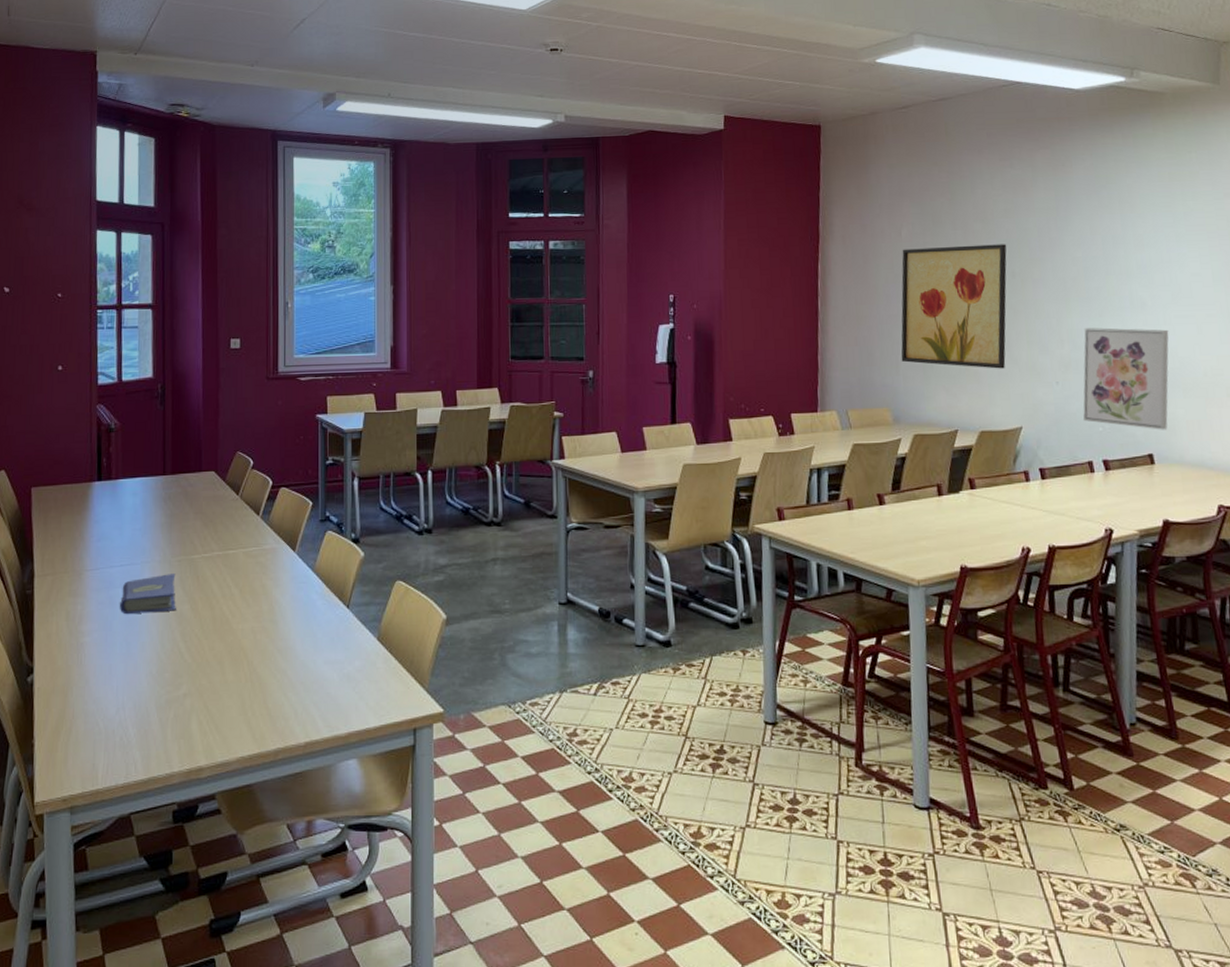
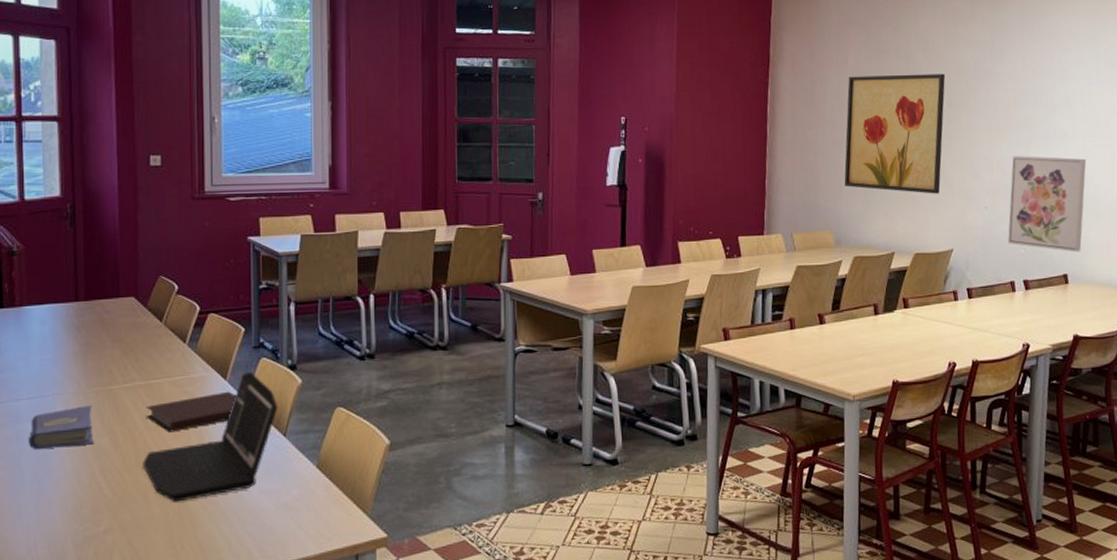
laptop: none [219,545,342,669] -> present [143,372,278,502]
notebook: none [223,562,304,601] -> present [146,391,236,433]

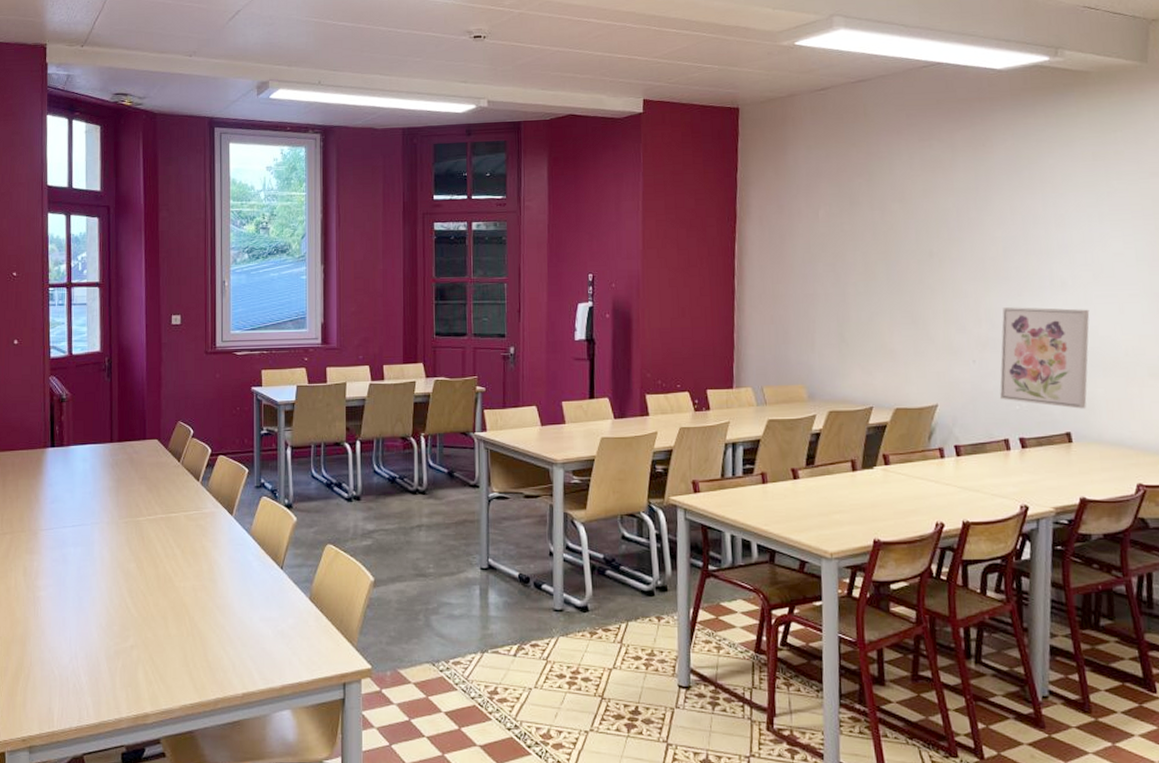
hardcover book: present [29,405,94,449] -> none [72,534,123,570]
laptop: present [143,372,278,502] -> none [163,509,276,624]
notebook: present [146,391,236,433] -> none [166,526,241,561]
wall art: present [844,74,946,194] -> none [816,224,925,348]

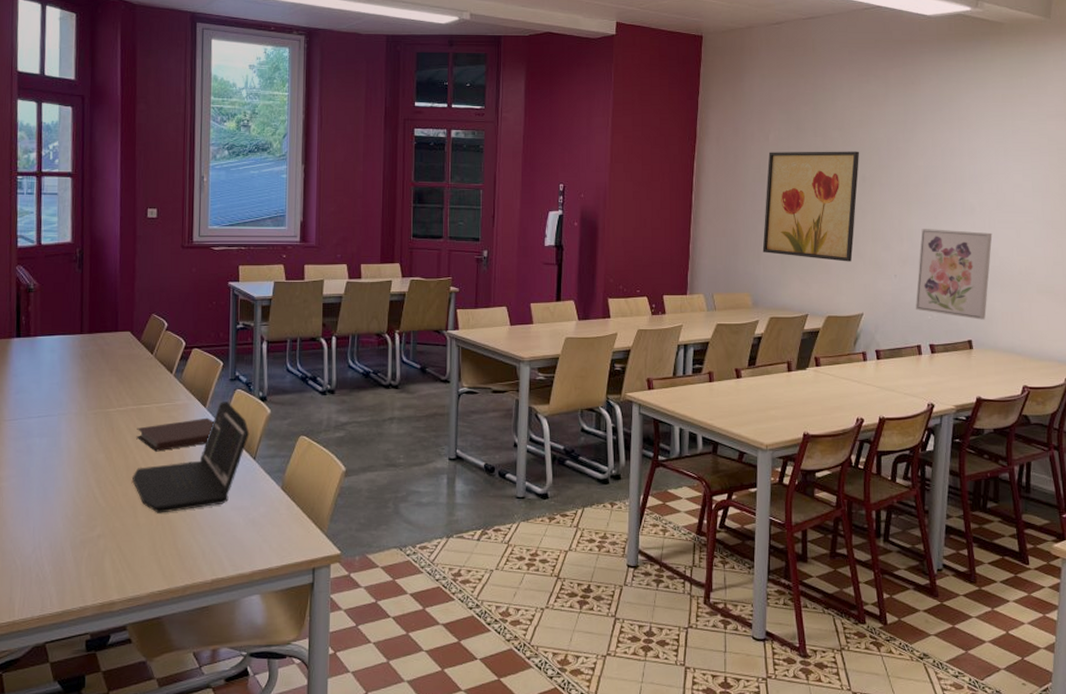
laptop: none [163,509,276,624] -> present [132,402,250,513]
notebook: none [166,526,241,561] -> present [136,417,214,452]
wall art: none [816,224,925,348] -> present [762,151,860,262]

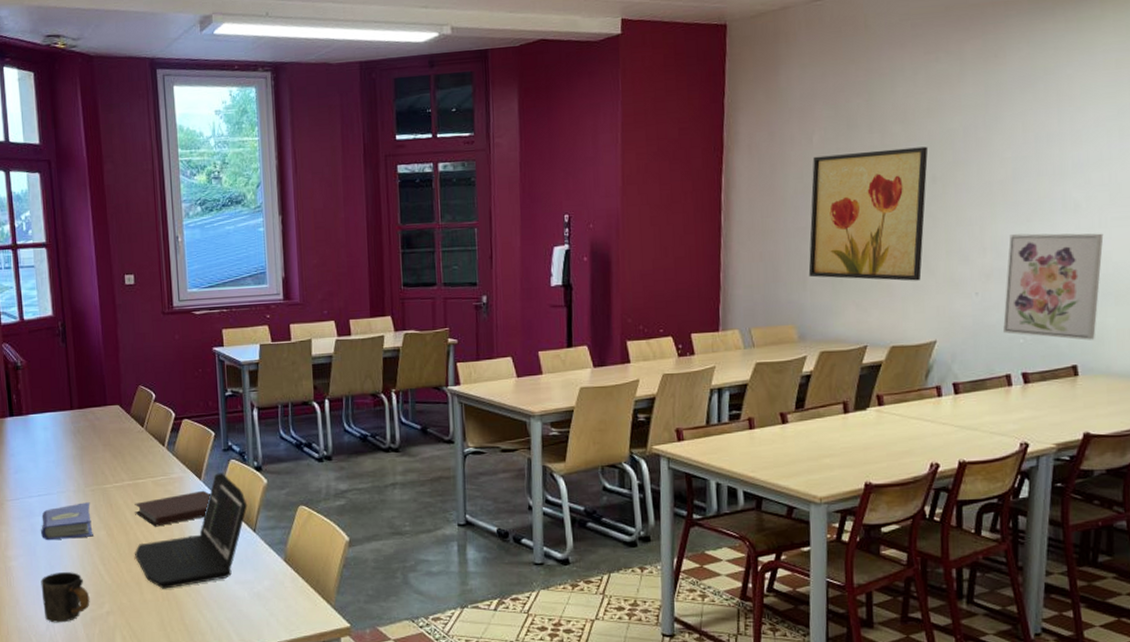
mug: none [31,494,82,545] -> present [41,572,90,623]
hardcover book: none [37,425,92,461] -> present [41,502,93,540]

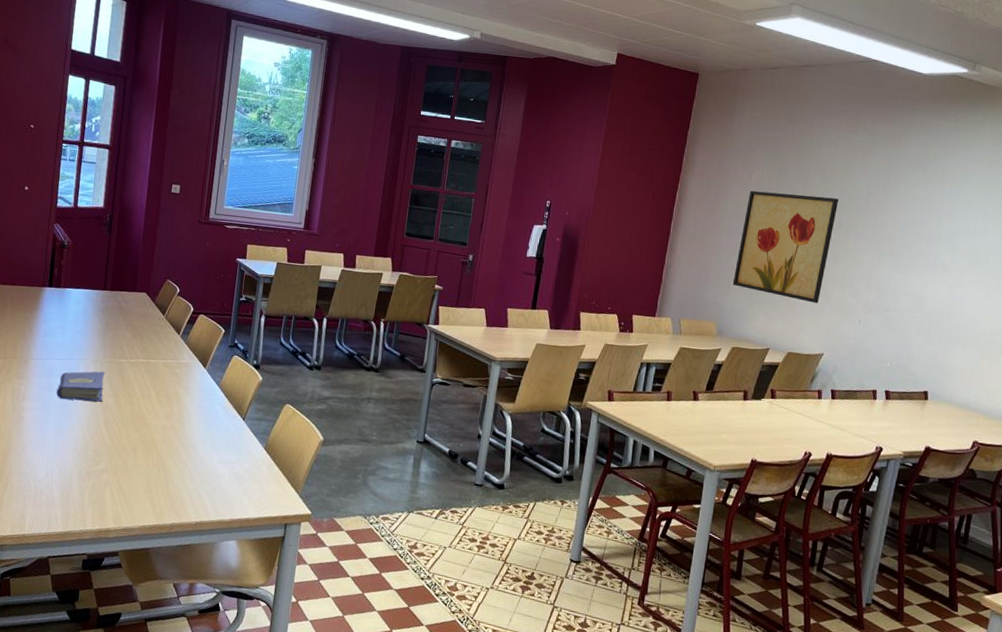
mug: present [41,572,90,623] -> none [46,428,89,473]
notebook: present [134,490,210,527] -> none [143,377,211,403]
laptop: present [135,473,248,589] -> none [136,365,242,458]
wall art: present [1003,233,1104,340] -> none [876,279,962,374]

